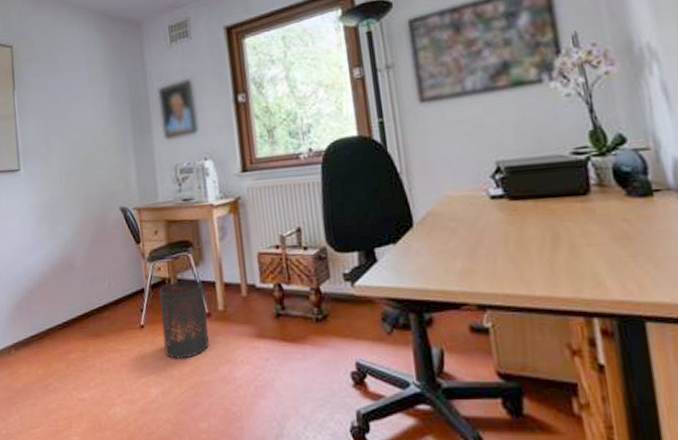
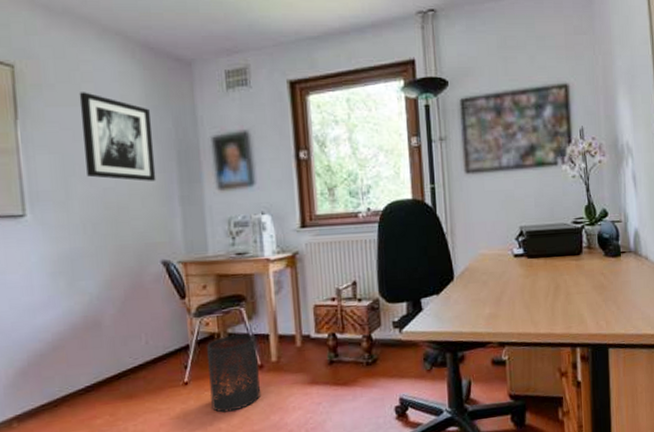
wall art: none [56,61,115,135] -> present [79,92,156,181]

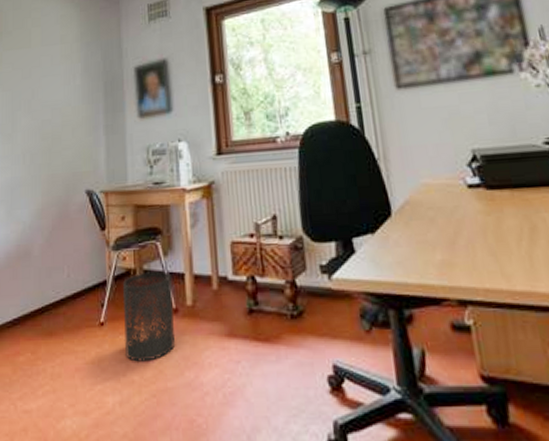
wall art: present [79,92,156,181] -> none [29,35,85,113]

